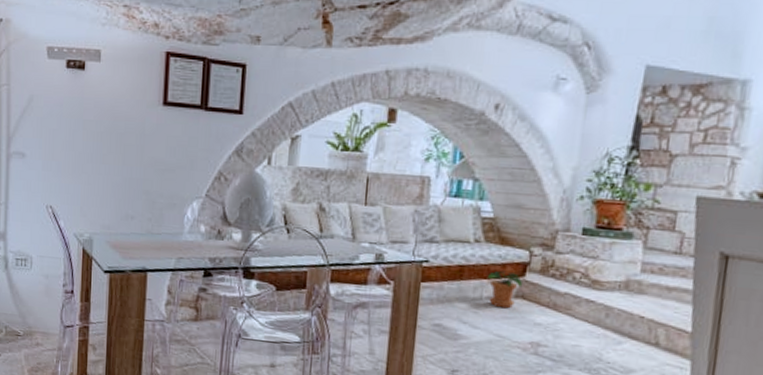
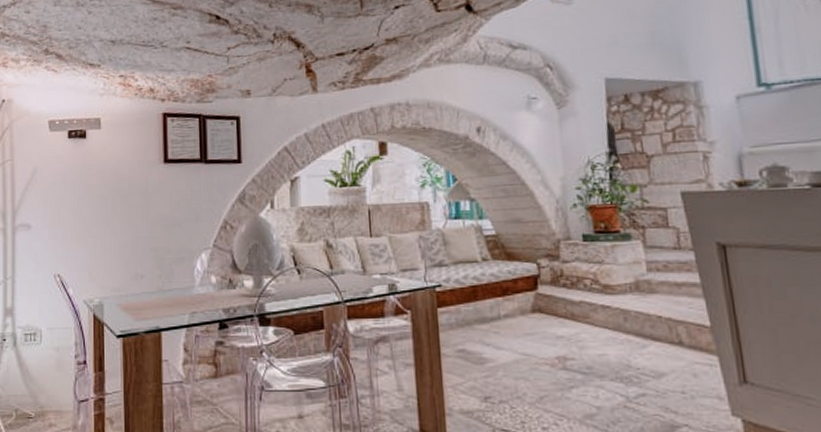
potted plant: present [488,270,522,309] -> none [502,286,536,325]

